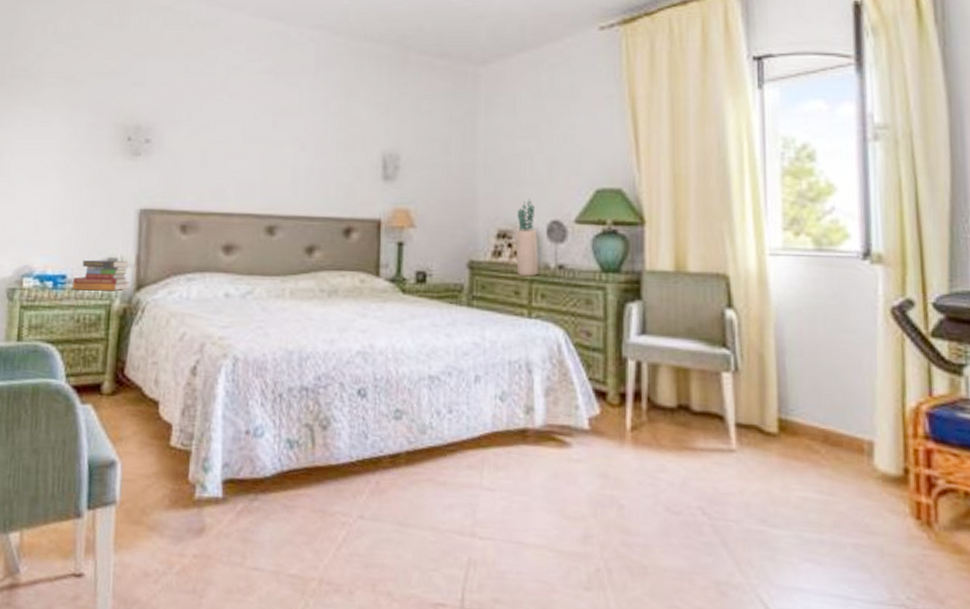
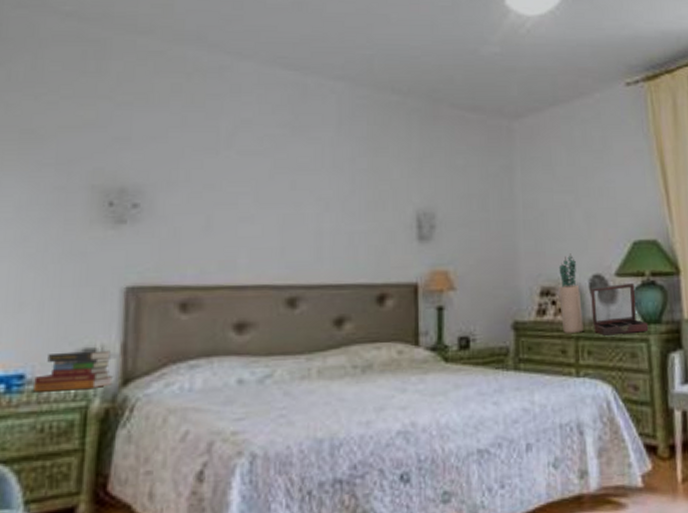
jewelry box: none [548,231,606,282] -> present [590,284,649,337]

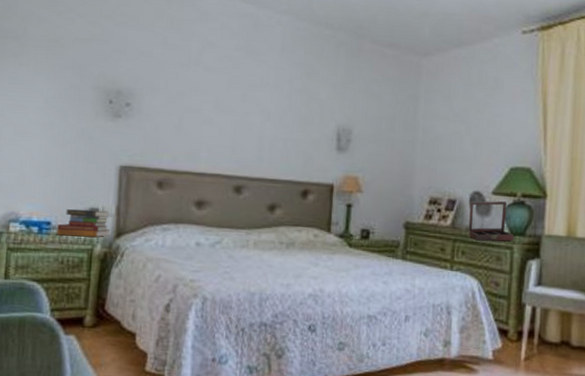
vase: present [558,253,584,335] -> none [443,172,462,237]

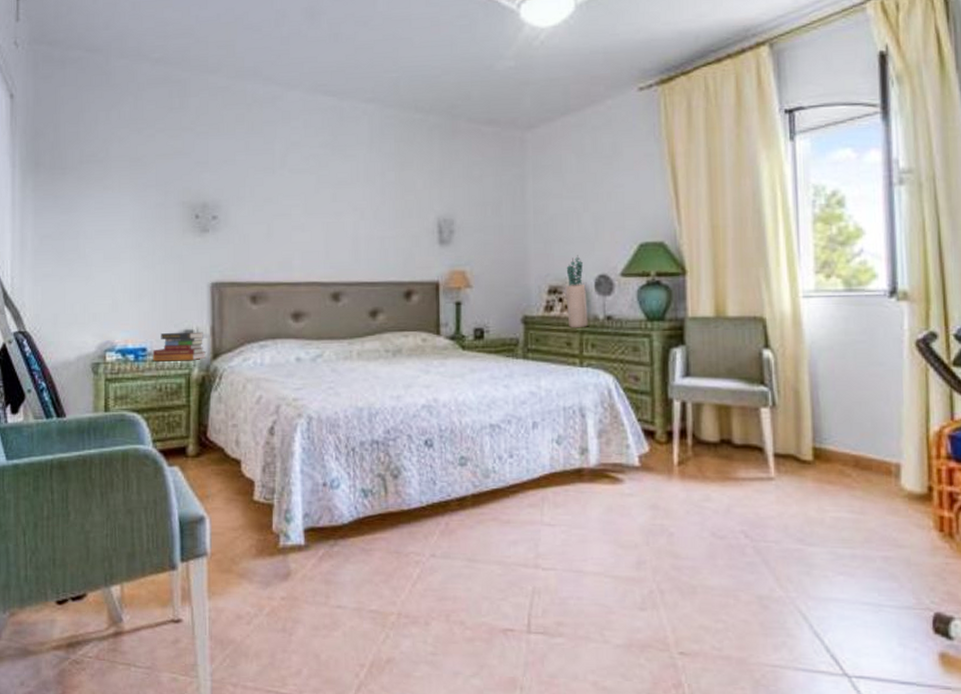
vase: none [443,172,462,237] -> present [565,255,588,329]
jewelry box: present [468,201,514,242] -> none [596,283,652,332]

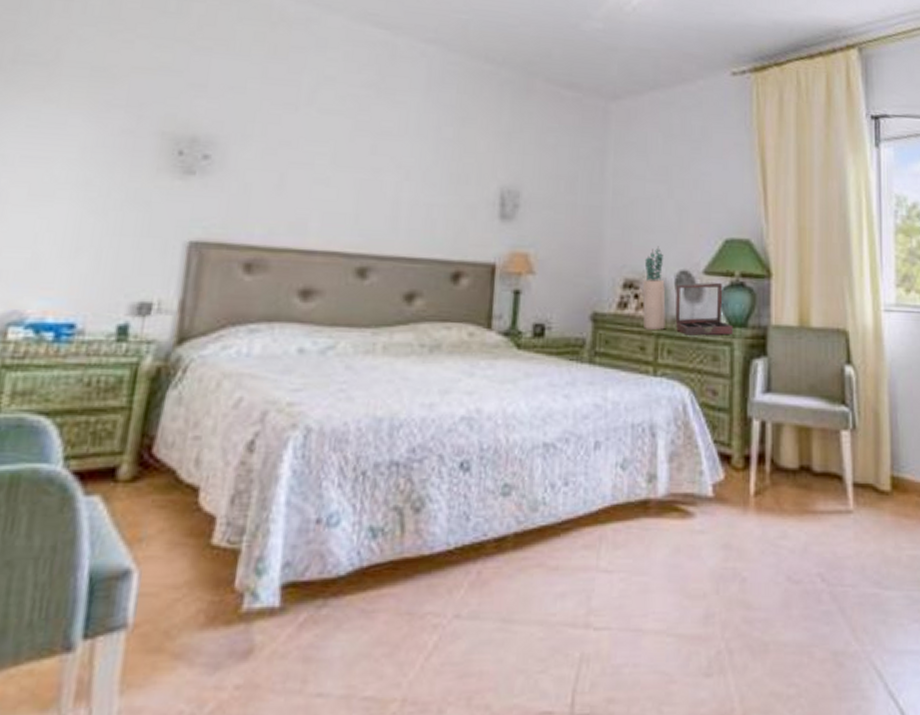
books: present [153,331,206,362] -> none [83,304,168,346]
jewelry box: none [596,283,652,332] -> present [675,282,734,337]

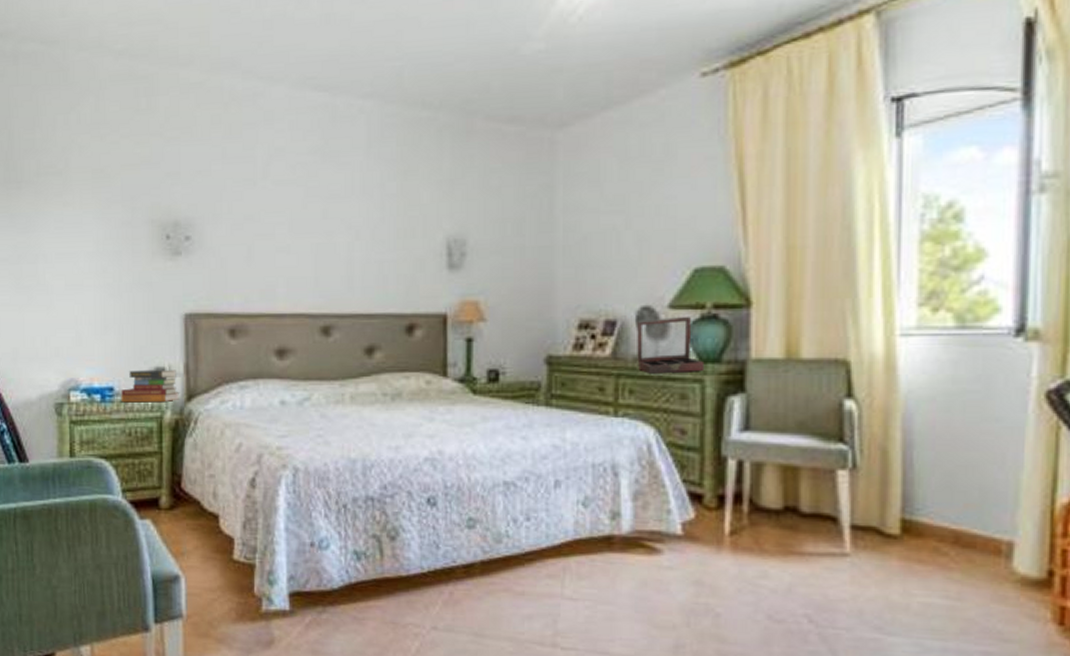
books: none [83,304,168,346] -> present [121,369,179,403]
vase: present [642,246,666,331] -> none [599,282,626,371]

